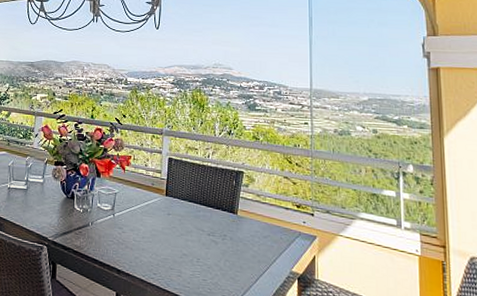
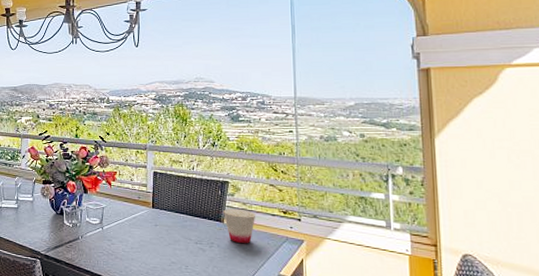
cup: none [237,199,270,238] -> present [224,208,256,244]

